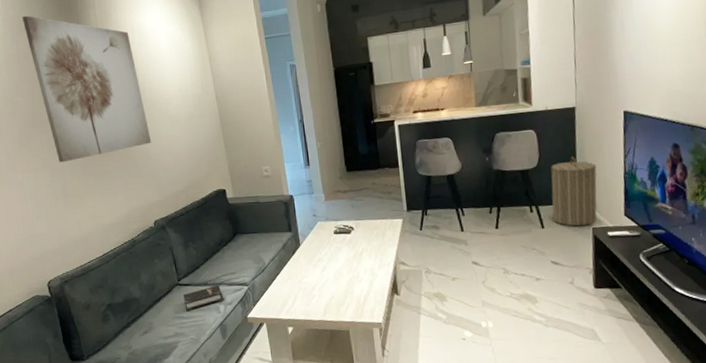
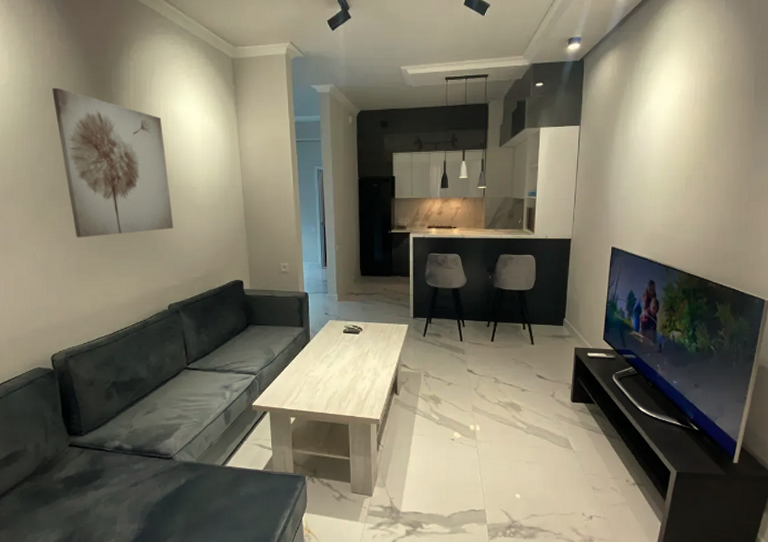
hardback book: present [184,285,223,312] -> none [191,372,230,395]
laundry hamper: present [551,157,597,227] -> none [542,283,584,346]

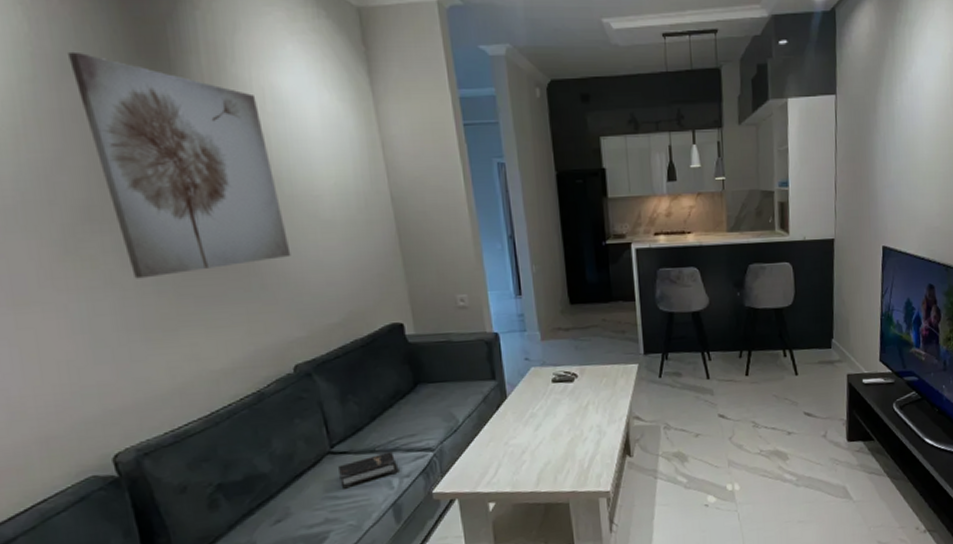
hardback book: none [191,372,230,395] -> present [338,451,398,489]

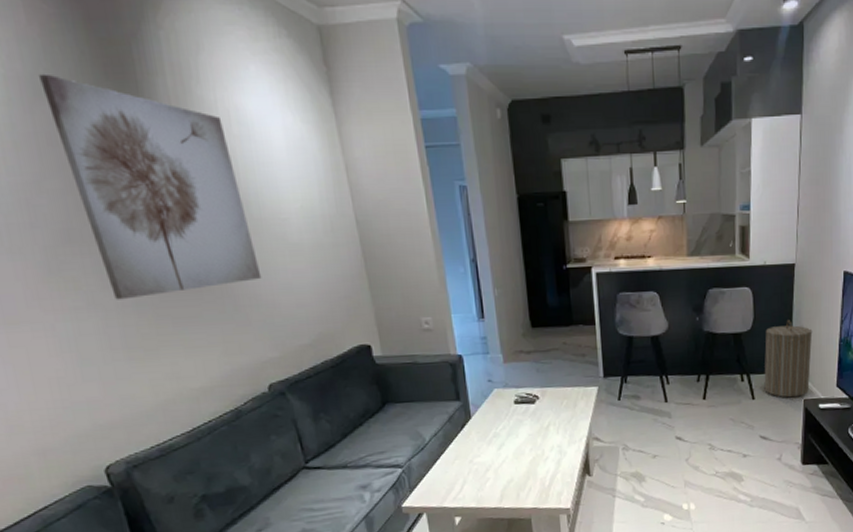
hardback book: present [338,451,398,489] -> none [313,467,369,502]
laundry hamper: none [806,295,854,373] -> present [764,320,813,398]

